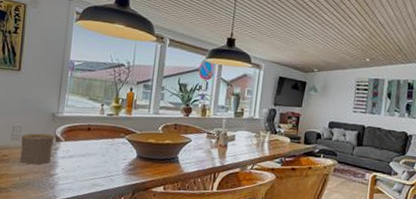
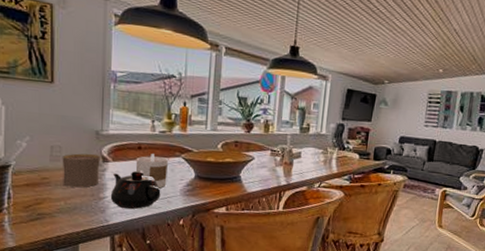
teapot: none [60,149,105,186] -> present [110,170,161,210]
candle: none [84,135,113,167] -> present [135,154,168,189]

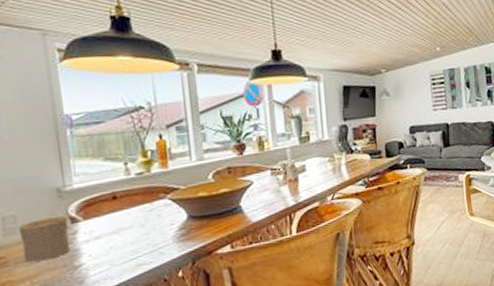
teapot: present [110,170,161,210] -> none [87,224,150,274]
candle: present [135,154,168,189] -> none [112,201,155,240]

